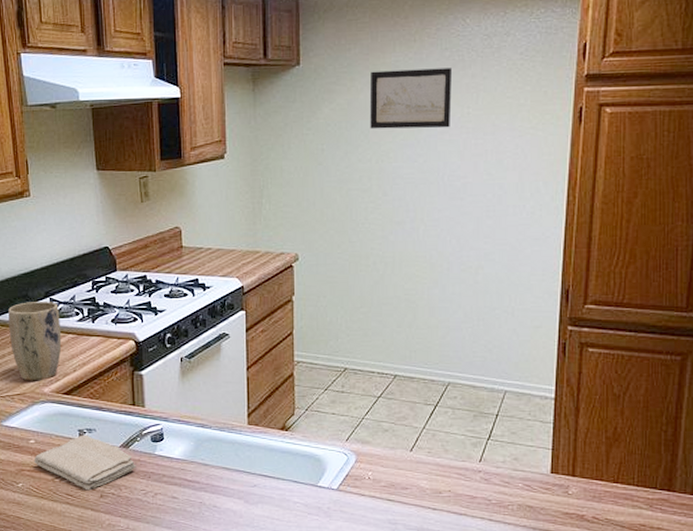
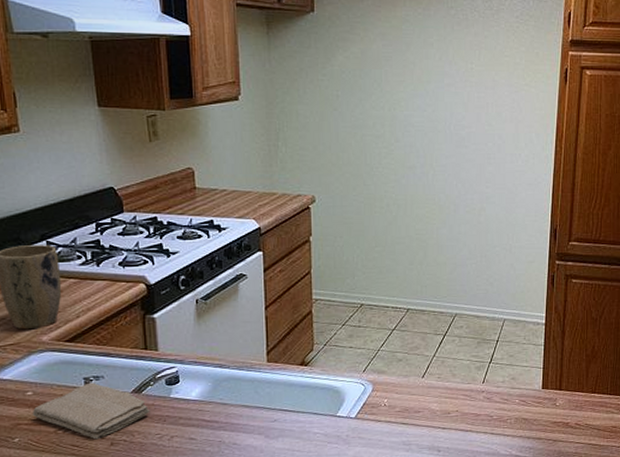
wall art: present [369,68,453,129] -> none [382,23,458,81]

